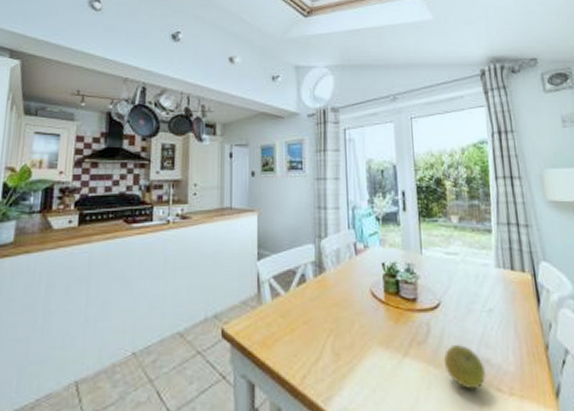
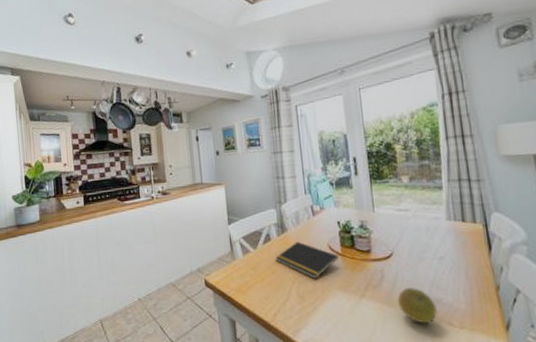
notepad: none [310,285,381,333] -> present [275,241,339,280]

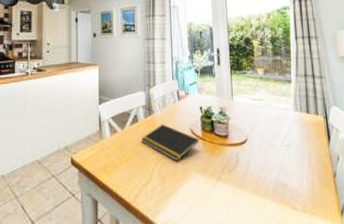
fruit: present [397,288,438,324] -> none [249,173,284,208]

